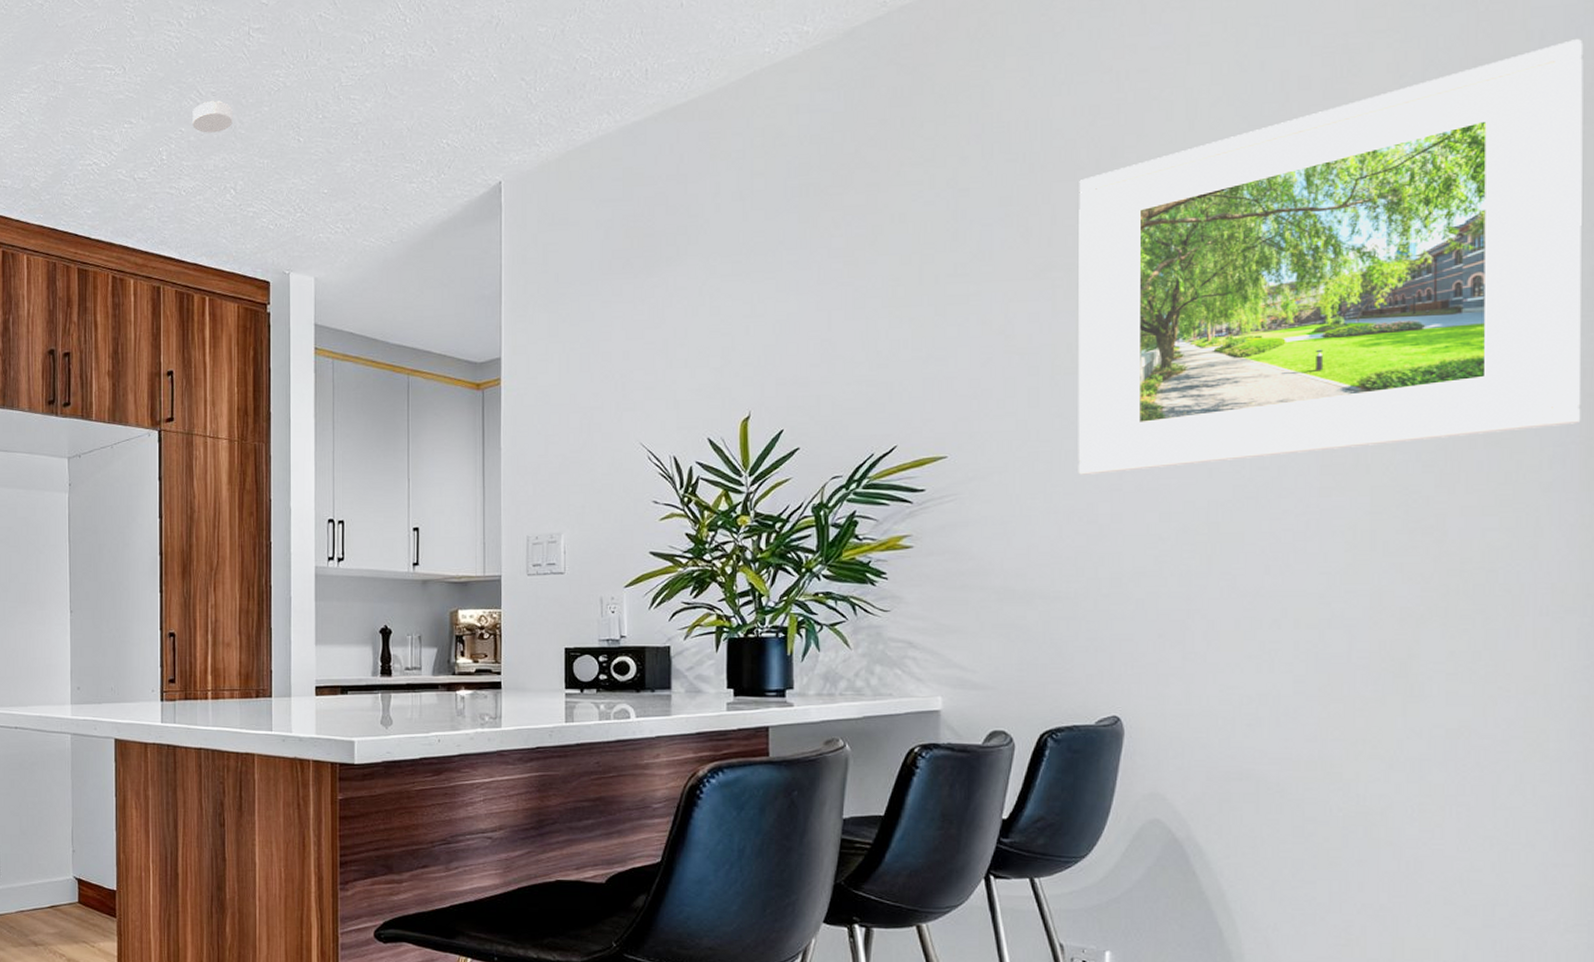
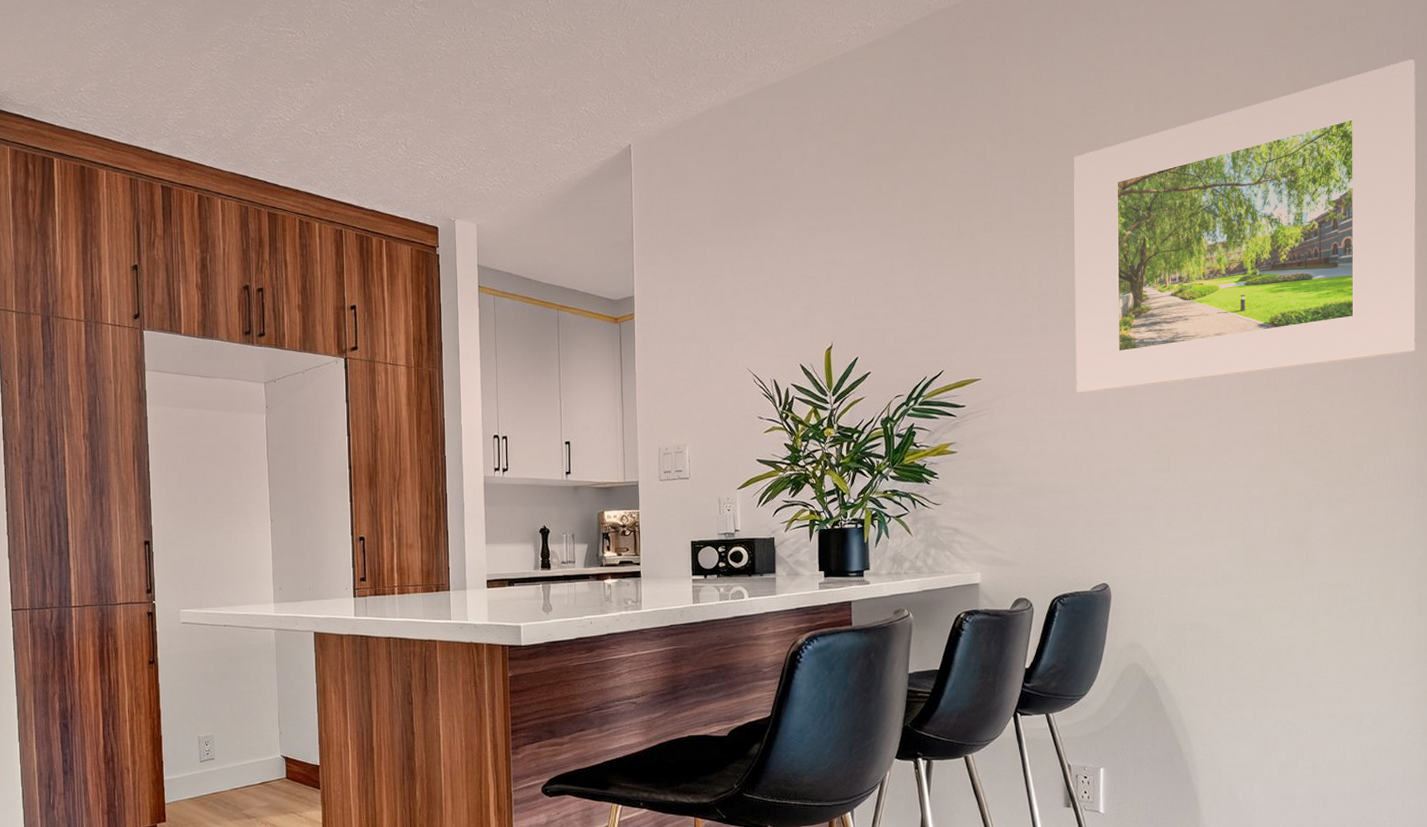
smoke detector: present [192,100,233,133] -> none [366,64,402,94]

